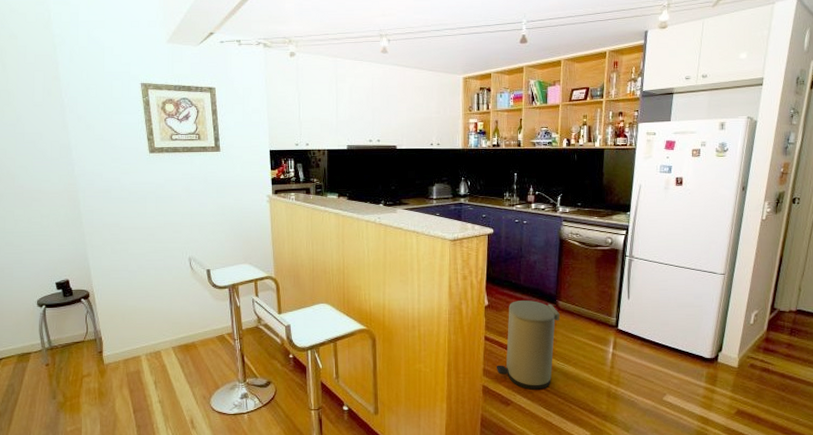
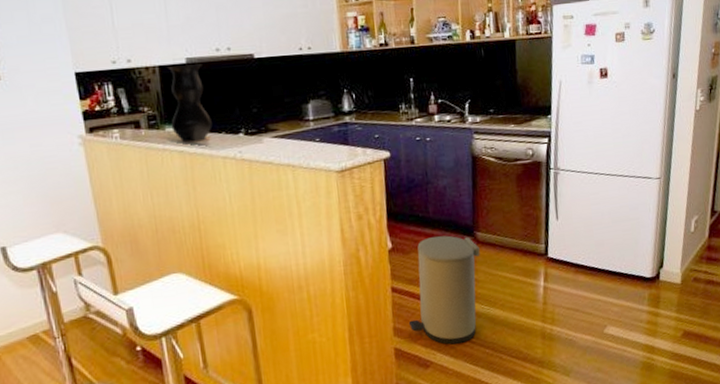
vase: none [332,149,361,208] -> present [166,63,212,143]

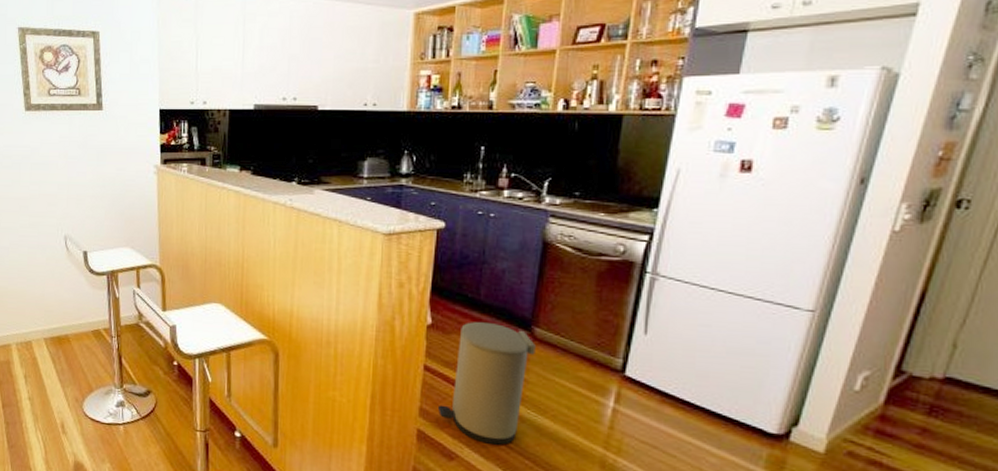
vase: present [166,63,212,143] -> none [232,110,269,185]

